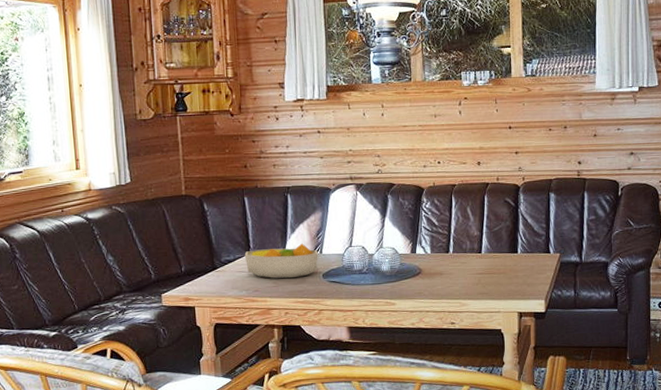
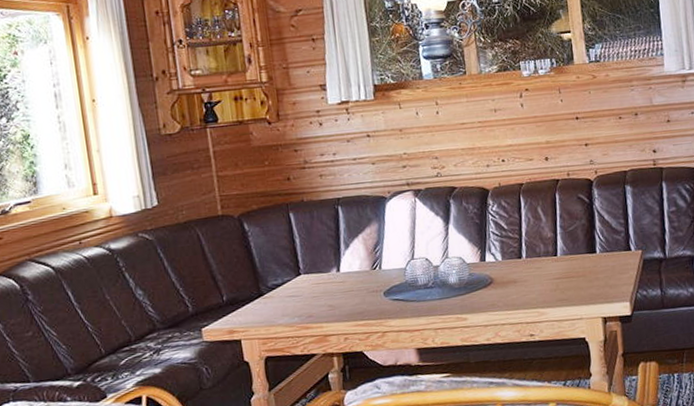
fruit bowl: present [244,243,318,278] -> none [293,259,377,301]

